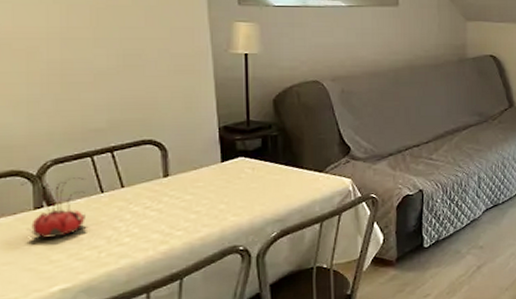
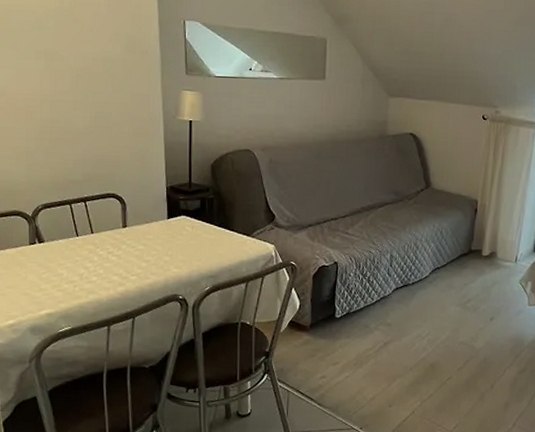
flower: present [20,177,87,239] -> none [21,220,66,270]

